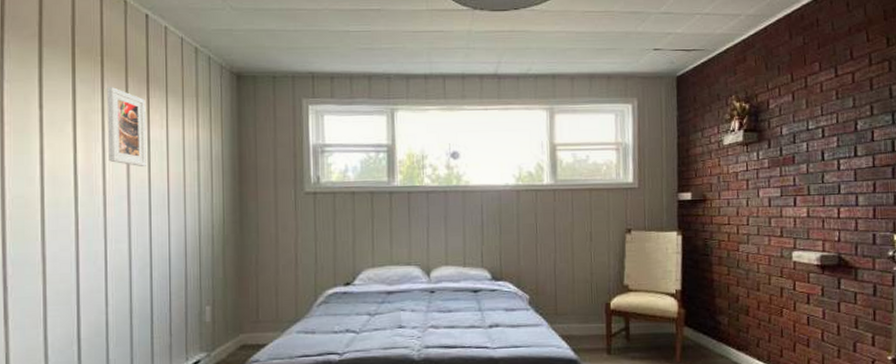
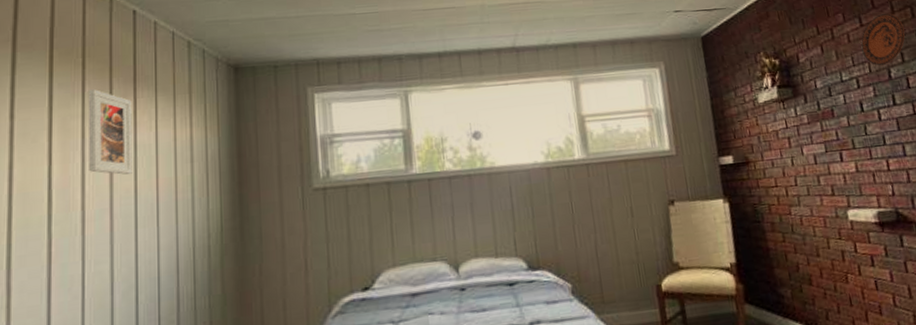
decorative plate: none [832,66,879,118] -> present [861,13,905,66]

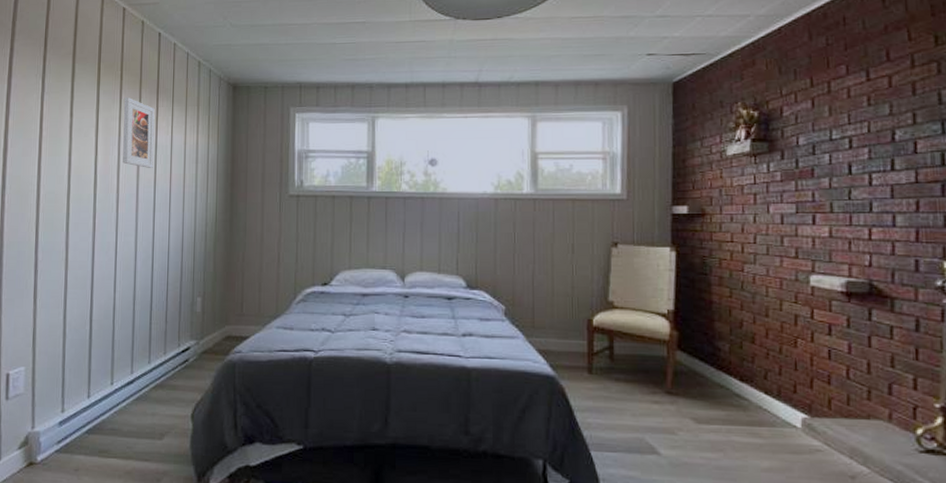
decorative plate: present [861,13,905,66] -> none [863,68,924,126]

